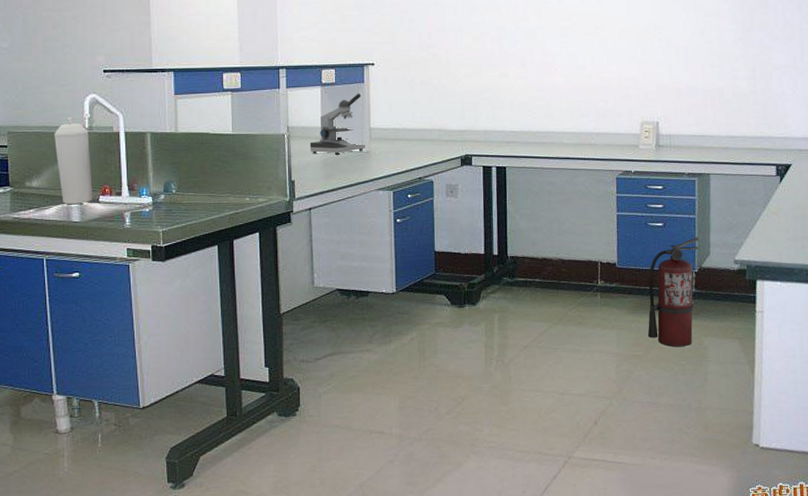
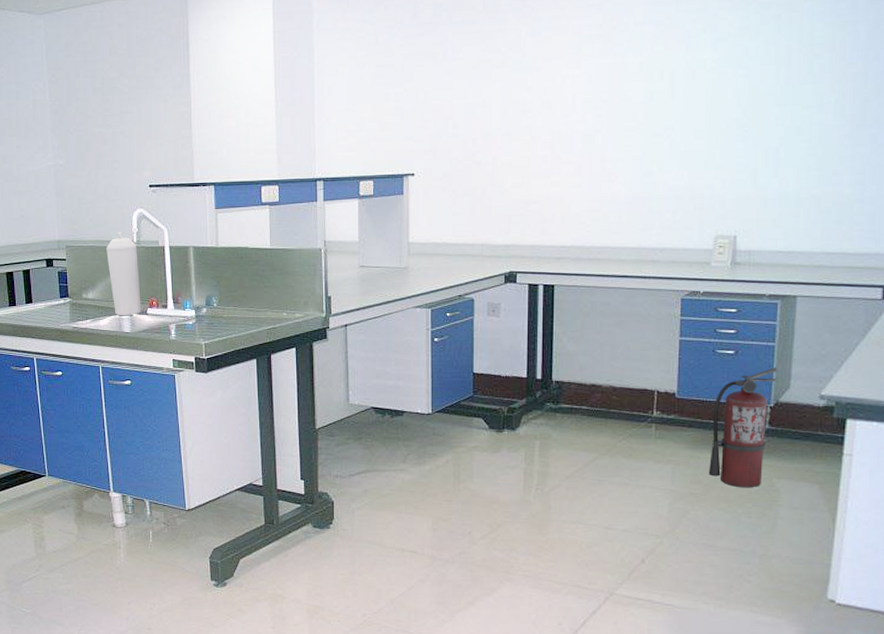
microscope: present [310,93,365,155] -> none [346,205,403,270]

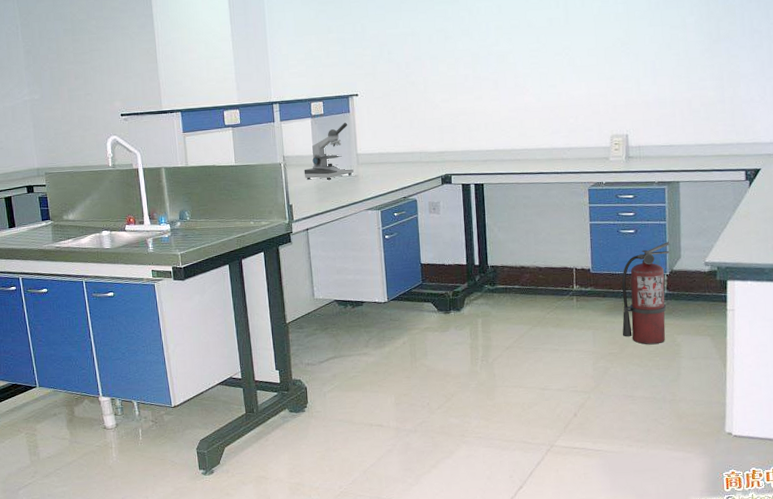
canister: present [106,231,141,316] -> none [84,157,120,234]
microscope: none [346,205,403,270] -> present [304,122,354,180]

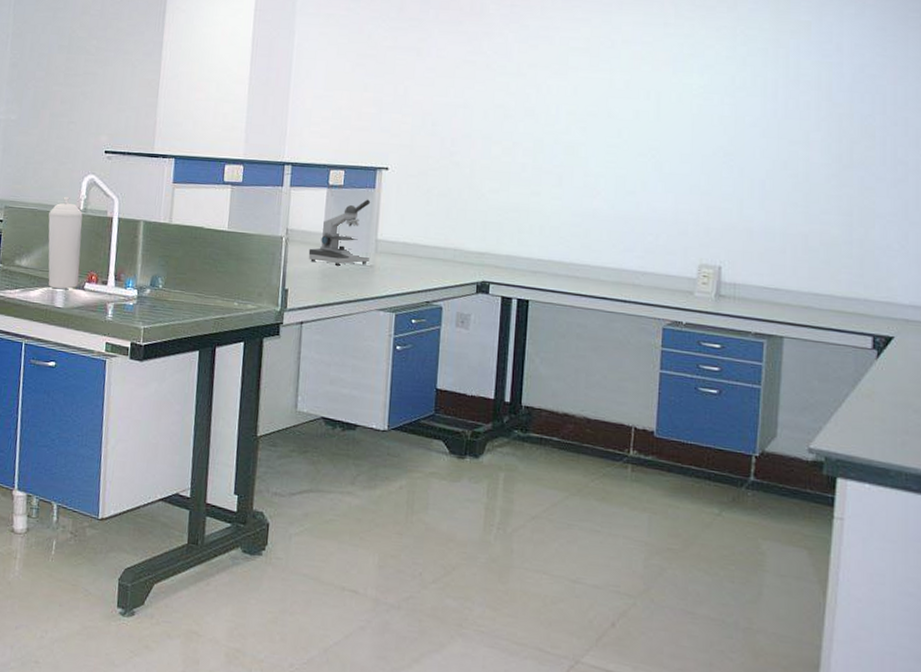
canister: none [84,157,120,234] -> present [48,196,83,290]
fire extinguisher: present [621,242,671,345] -> none [687,413,764,548]

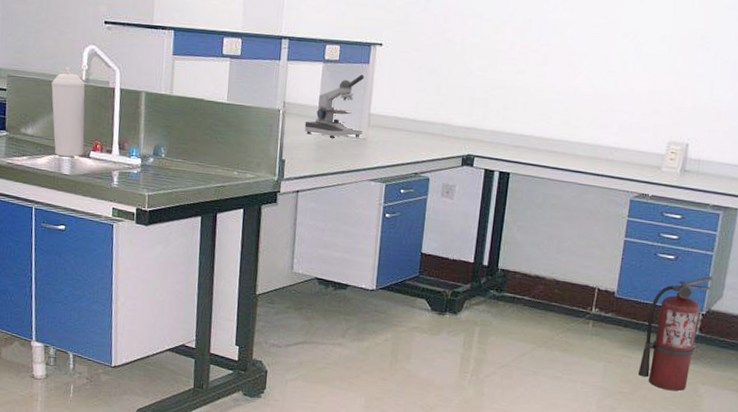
fire extinguisher: none [687,413,764,548] -> present [637,276,713,391]

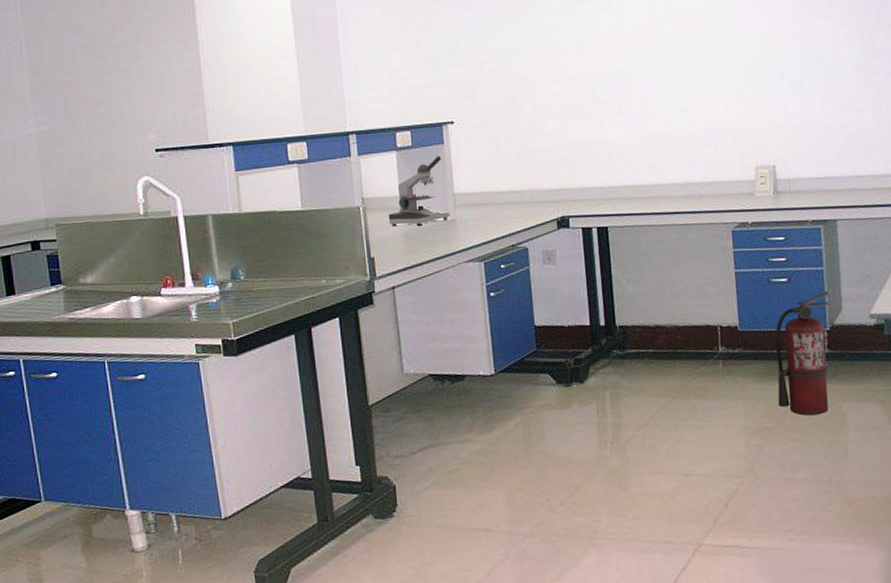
canister: present [51,66,85,157] -> none [106,203,154,301]

